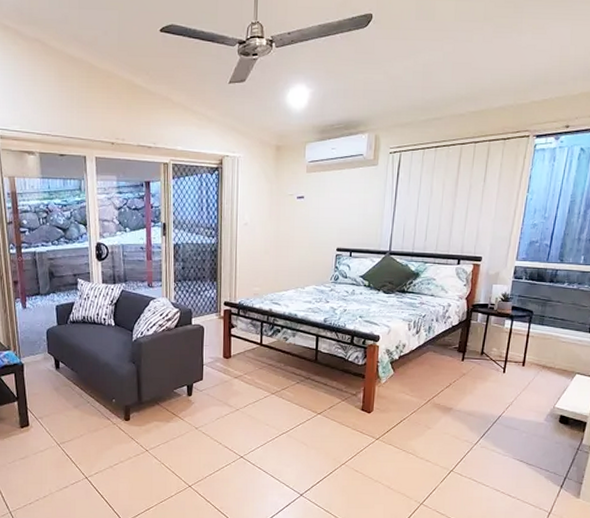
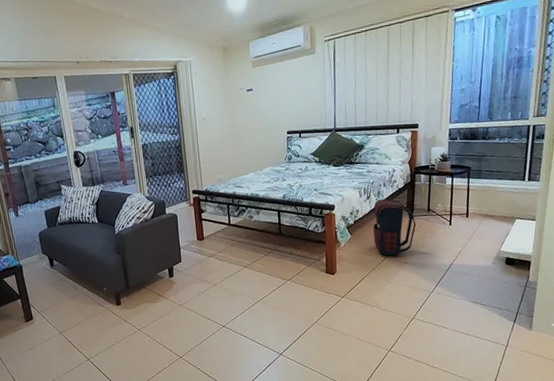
satchel: none [419,336,467,400] -> present [373,199,416,256]

